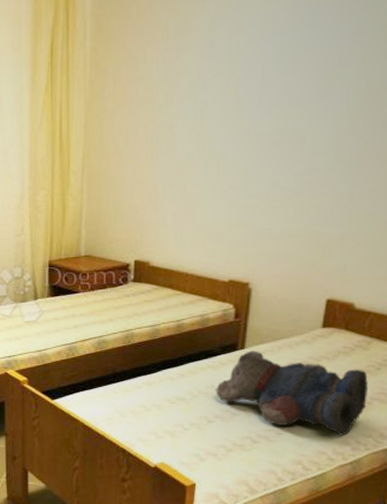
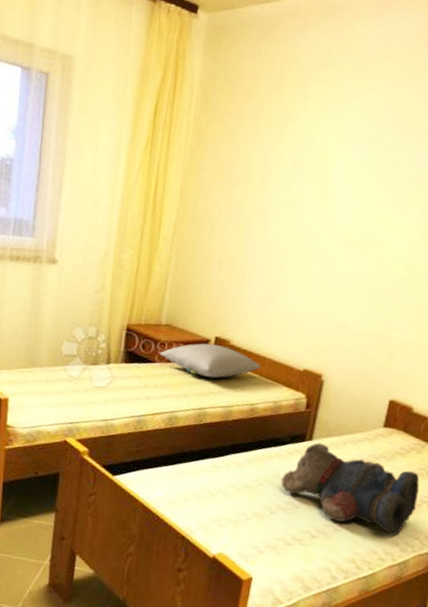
pillow: none [83,267,183,301] -> present [160,343,261,378]

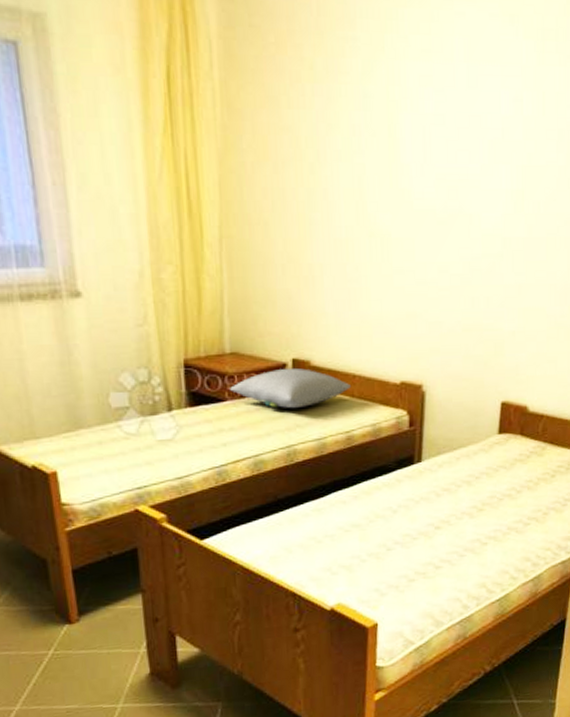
teddy bear: present [281,443,420,536] -> none [393,463,545,552]

